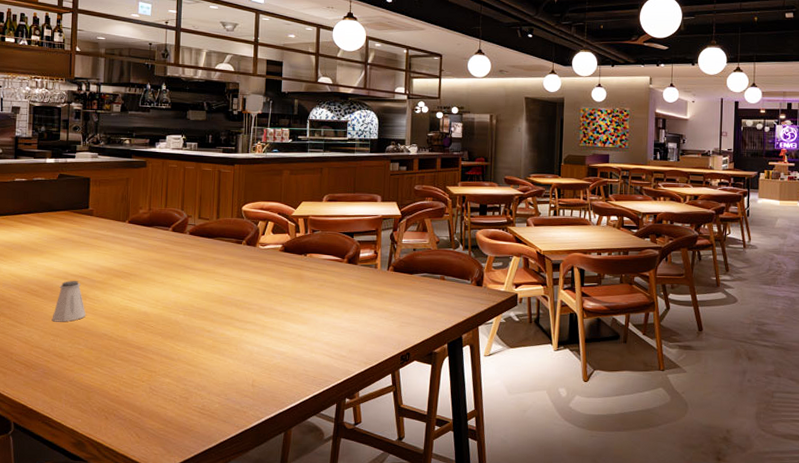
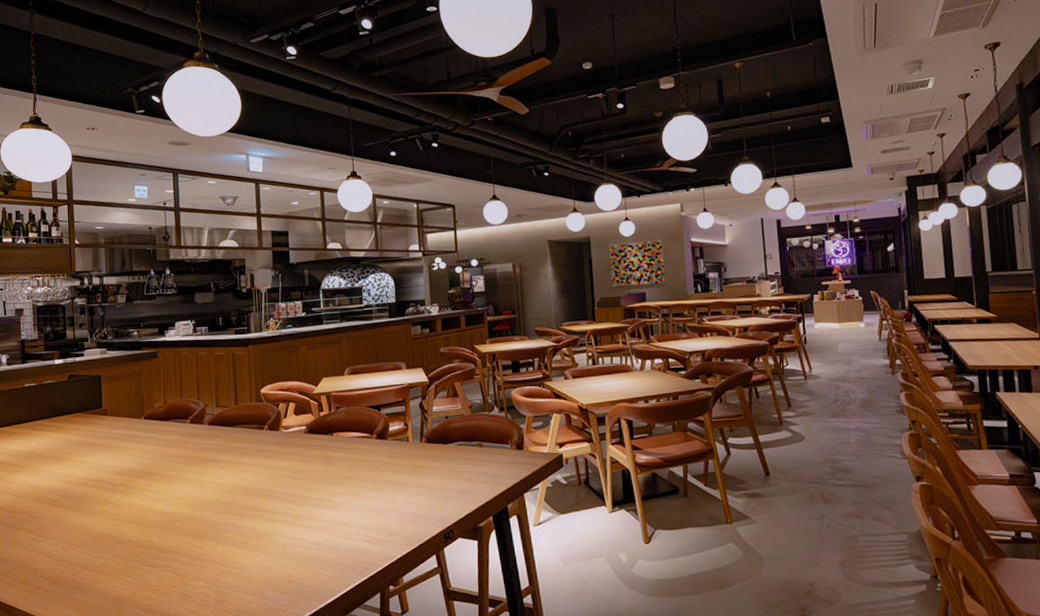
saltshaker: present [52,281,86,322] -> none [74,486,109,532]

